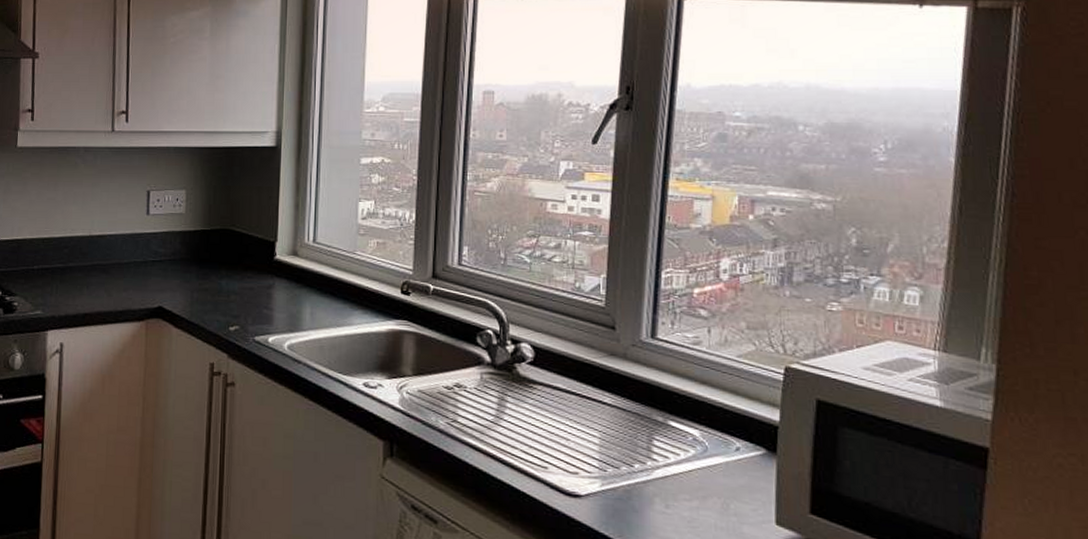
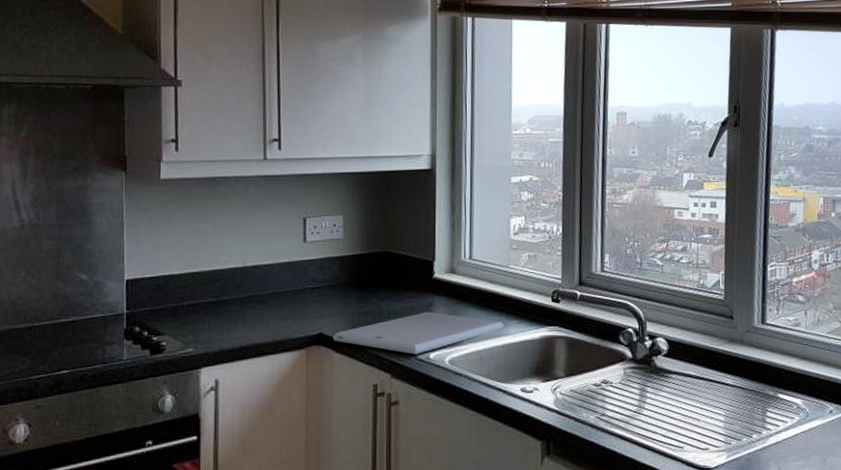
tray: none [171,293,347,337] -> present [332,311,504,354]

